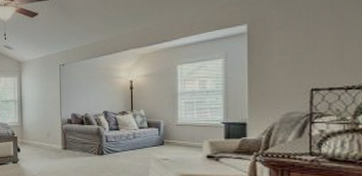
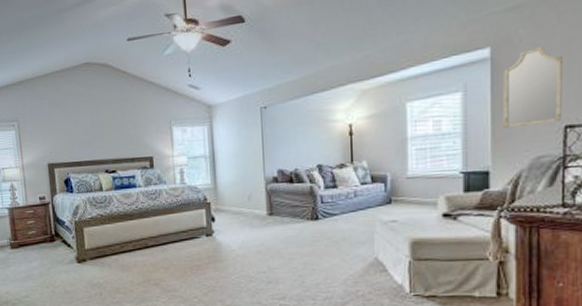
home mirror: none [258,25,308,89] -> present [503,47,562,129]

